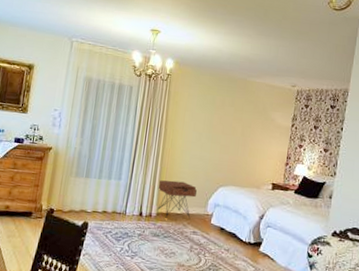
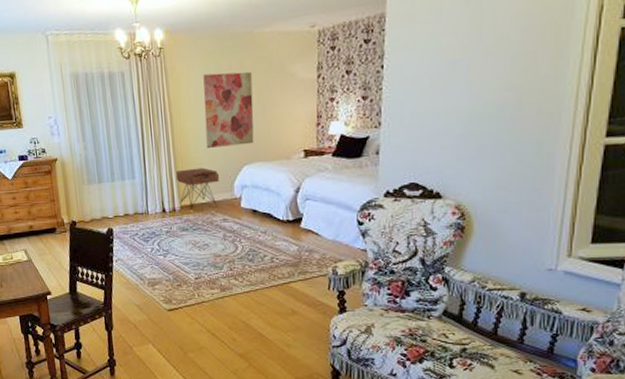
wall art: none [191,104,240,170] -> present [203,71,254,148]

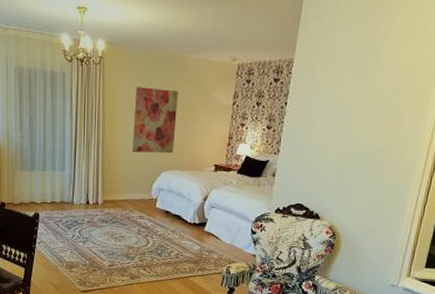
nightstand: present [175,167,219,210] -> none [101,168,140,205]

